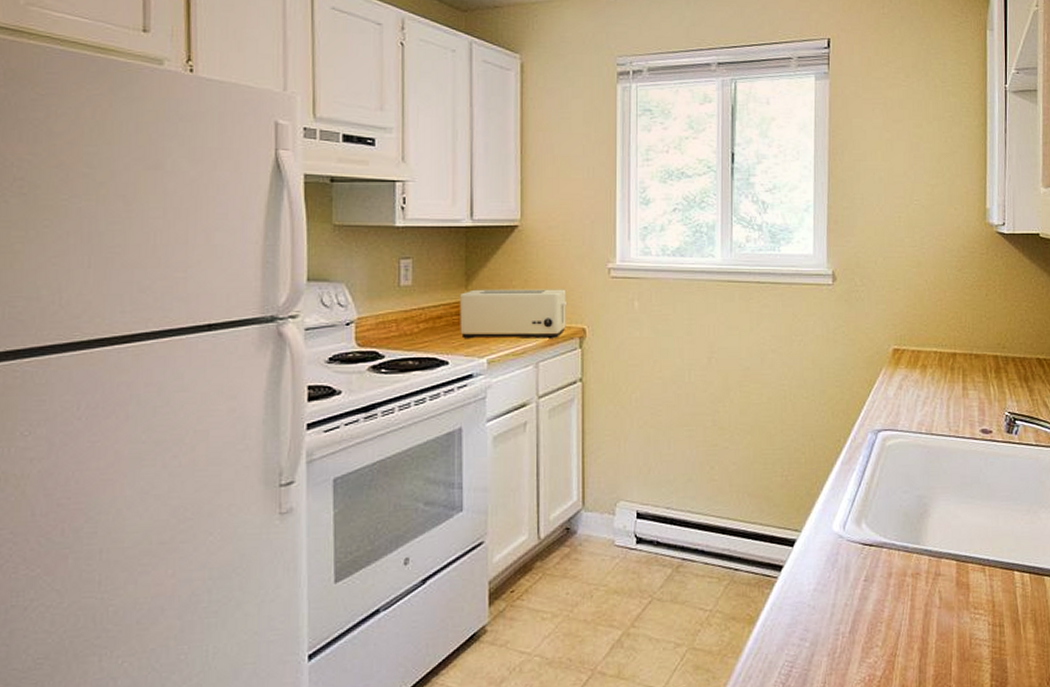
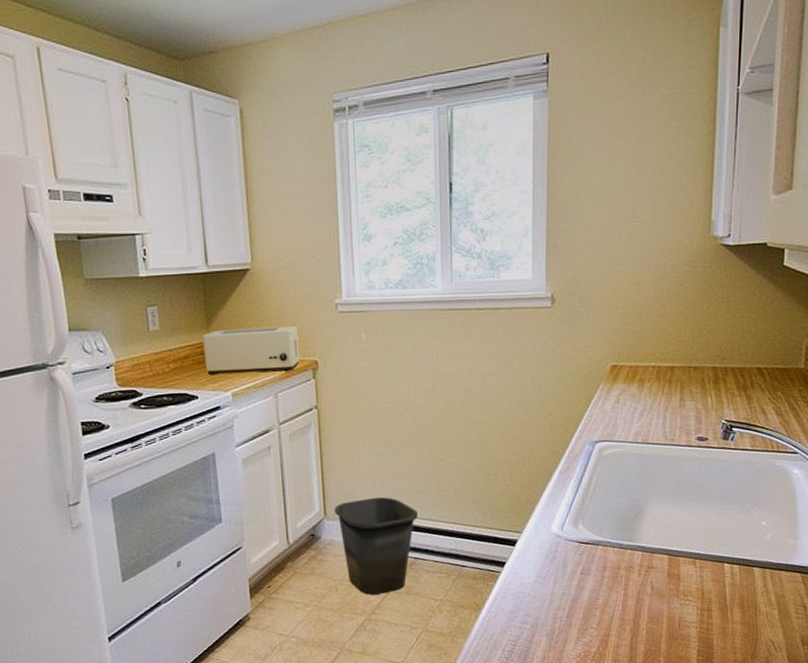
waste bin: none [595,485,687,603] -> present [335,496,418,595]

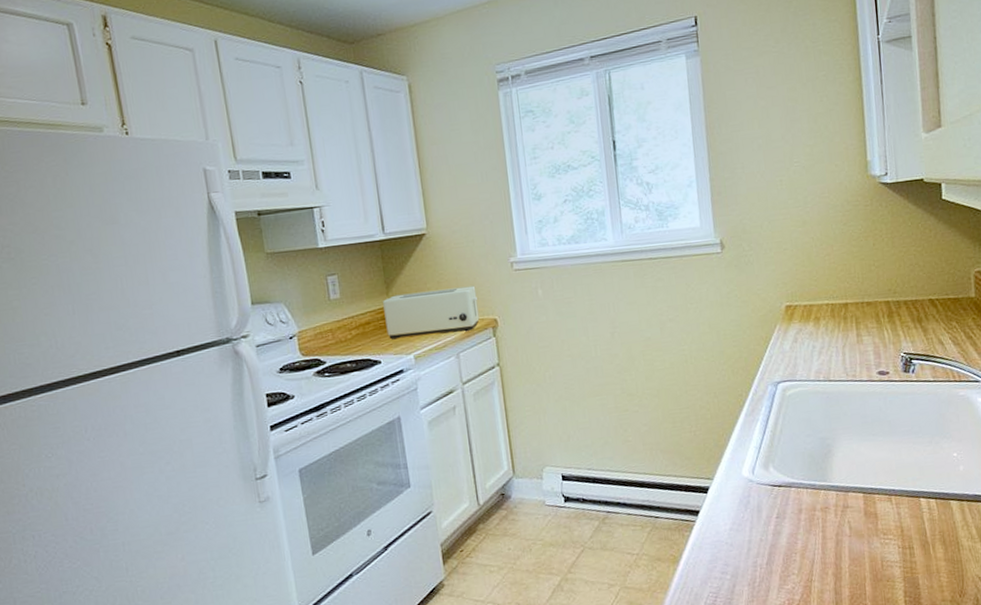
waste bin: present [335,496,418,595] -> none [523,451,607,553]

